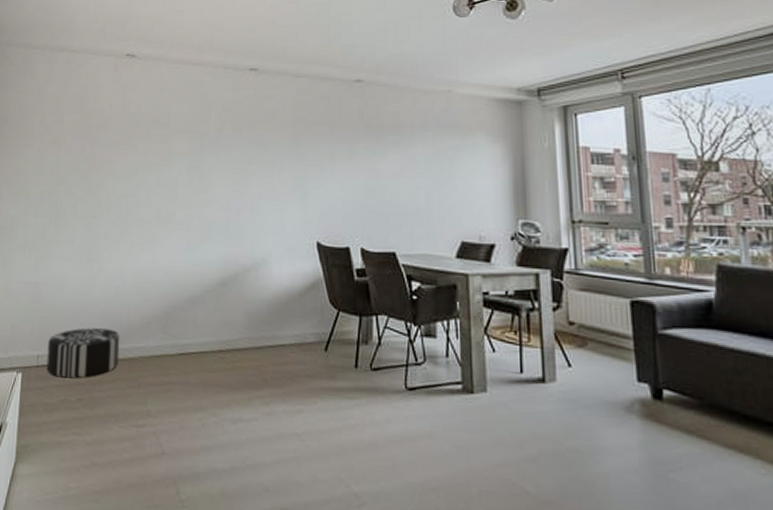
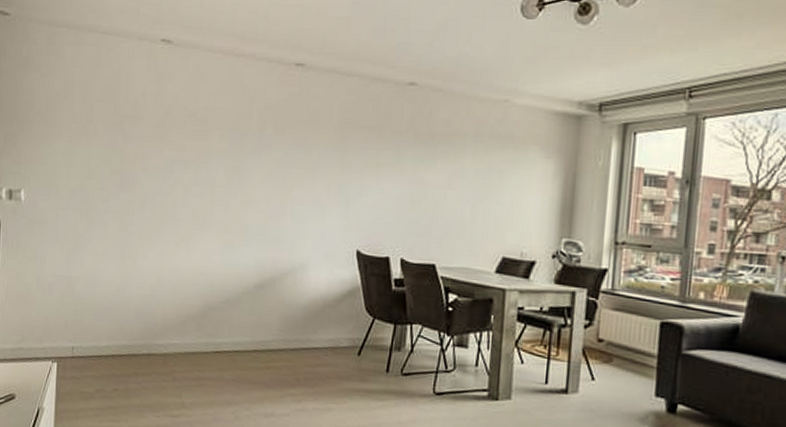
pouf: present [46,328,120,379] -> none [81,323,155,371]

